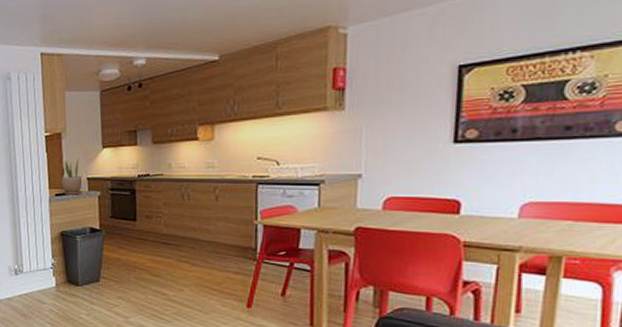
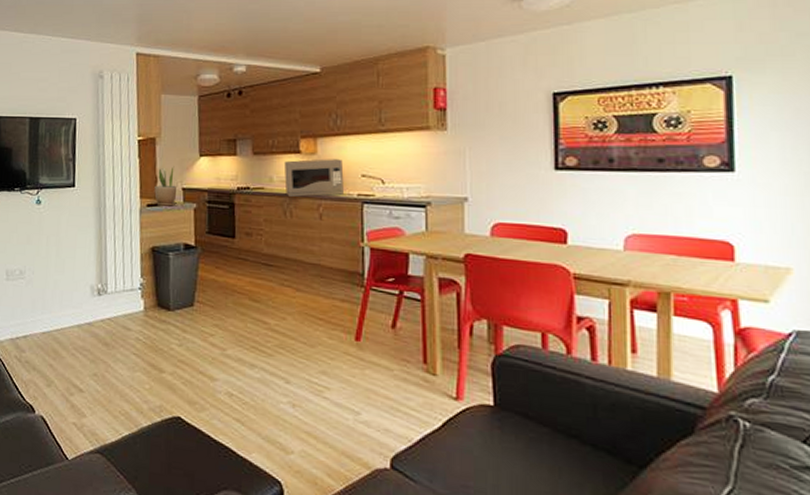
microwave: none [182,144,241,181] -> present [284,159,345,197]

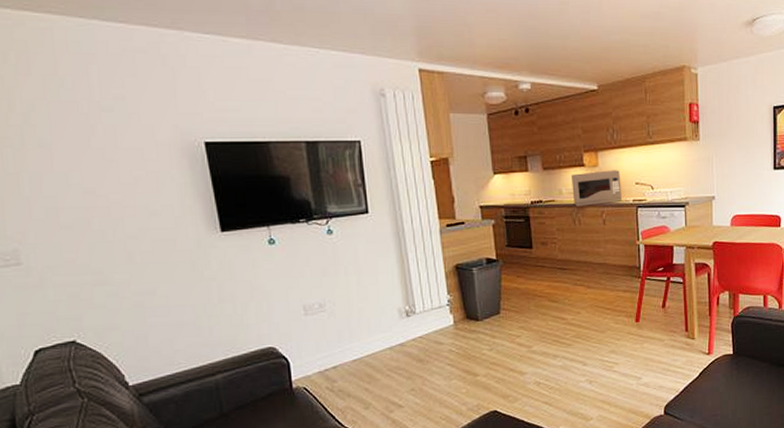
potted plant: present [154,166,178,206] -> none [452,185,475,225]

